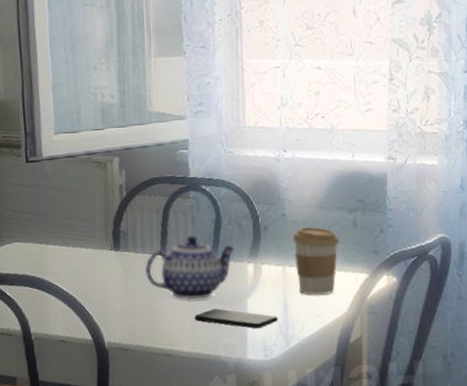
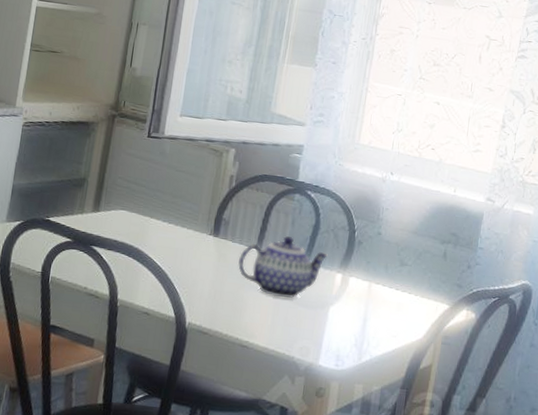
smartphone: present [194,308,278,329] -> none [276,310,356,338]
coffee cup: present [293,226,339,295] -> none [381,248,427,318]

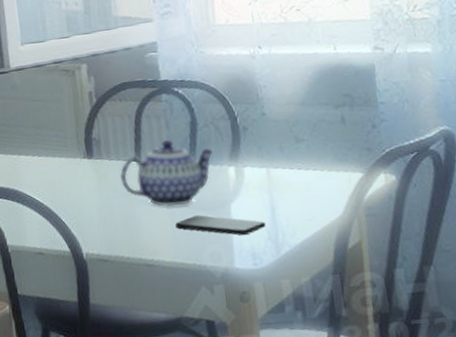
smartphone: none [276,310,356,338] -> present [175,215,266,236]

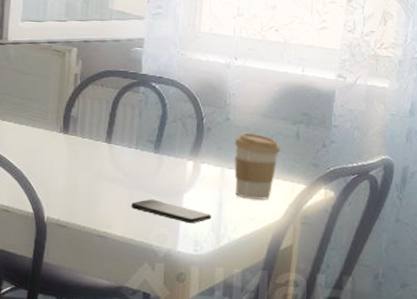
teapot: present [120,140,214,207] -> none [90,128,177,189]
coffee cup: none [275,124,327,198] -> present [234,132,280,201]

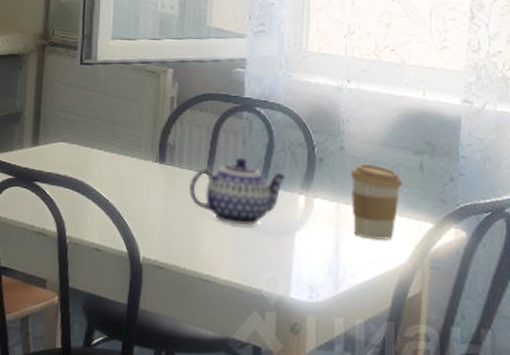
teapot: none [90,128,177,189] -> present [189,158,286,226]
smartphone: present [131,199,212,224] -> none [237,238,328,267]

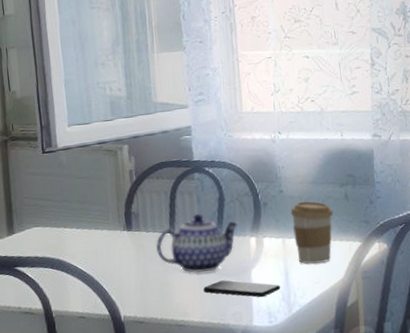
smartphone: none [237,238,328,267] -> present [203,280,281,298]

